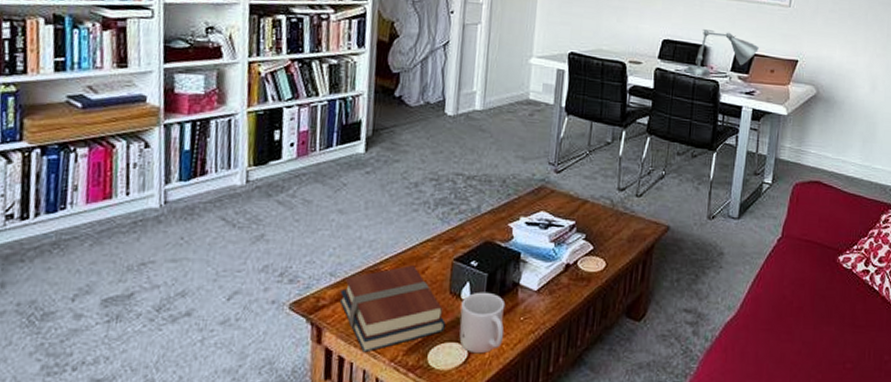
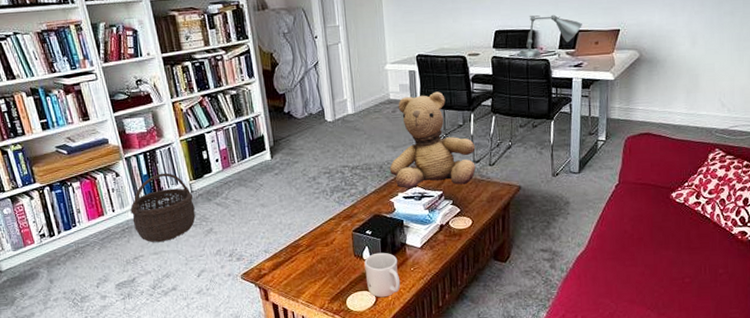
wicker basket: none [152,151,248,246] -> present [130,173,196,243]
books: present [339,265,445,353] -> none [274,239,355,304]
teddy bear: none [514,98,623,216] -> present [389,91,476,188]

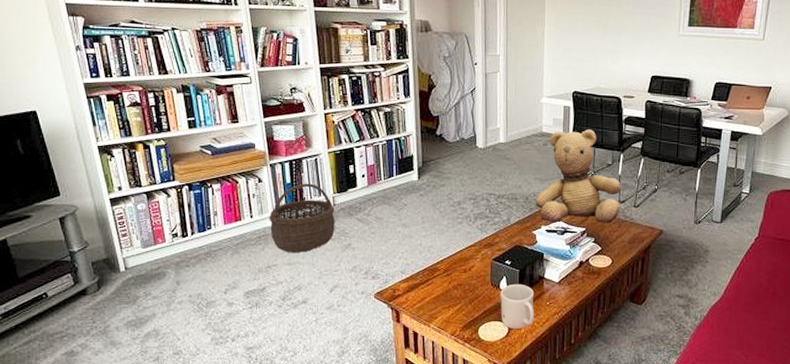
desk lamp: present [517,14,582,58] -> none [671,65,736,105]

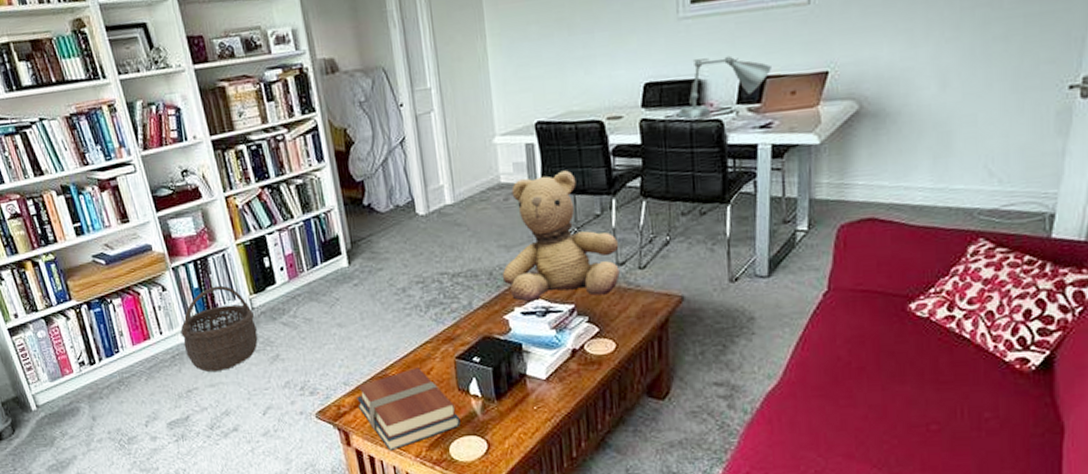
books: none [410,265,490,329] -> present [357,368,461,451]
mug: present [500,283,535,330] -> none [471,385,520,445]
desk lamp: none [671,65,736,105] -> present [676,55,771,119]

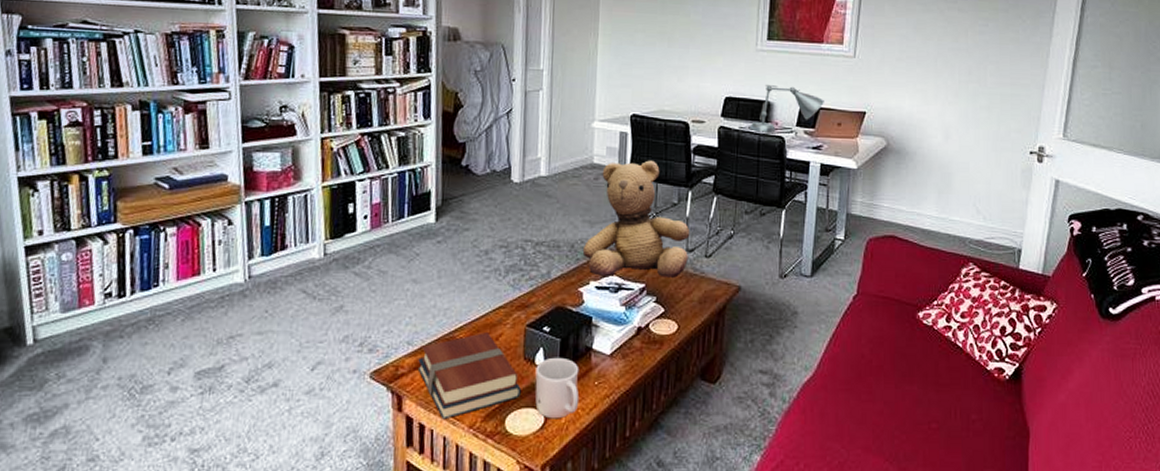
wicker basket: present [180,285,258,373] -> none [237,226,326,319]
mug: none [471,385,520,445] -> present [534,357,580,419]

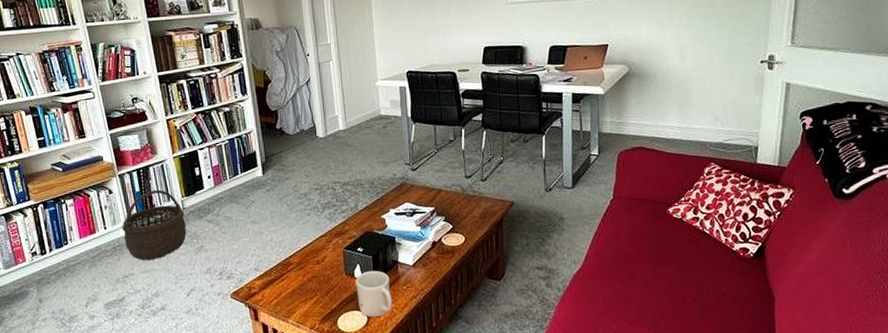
wicker basket: none [237,226,326,319] -> present [122,189,187,261]
books: present [417,332,521,420] -> none [265,256,347,325]
teddy bear: present [582,160,690,278] -> none [381,107,468,205]
desk lamp: present [748,85,824,133] -> none [506,30,570,73]

